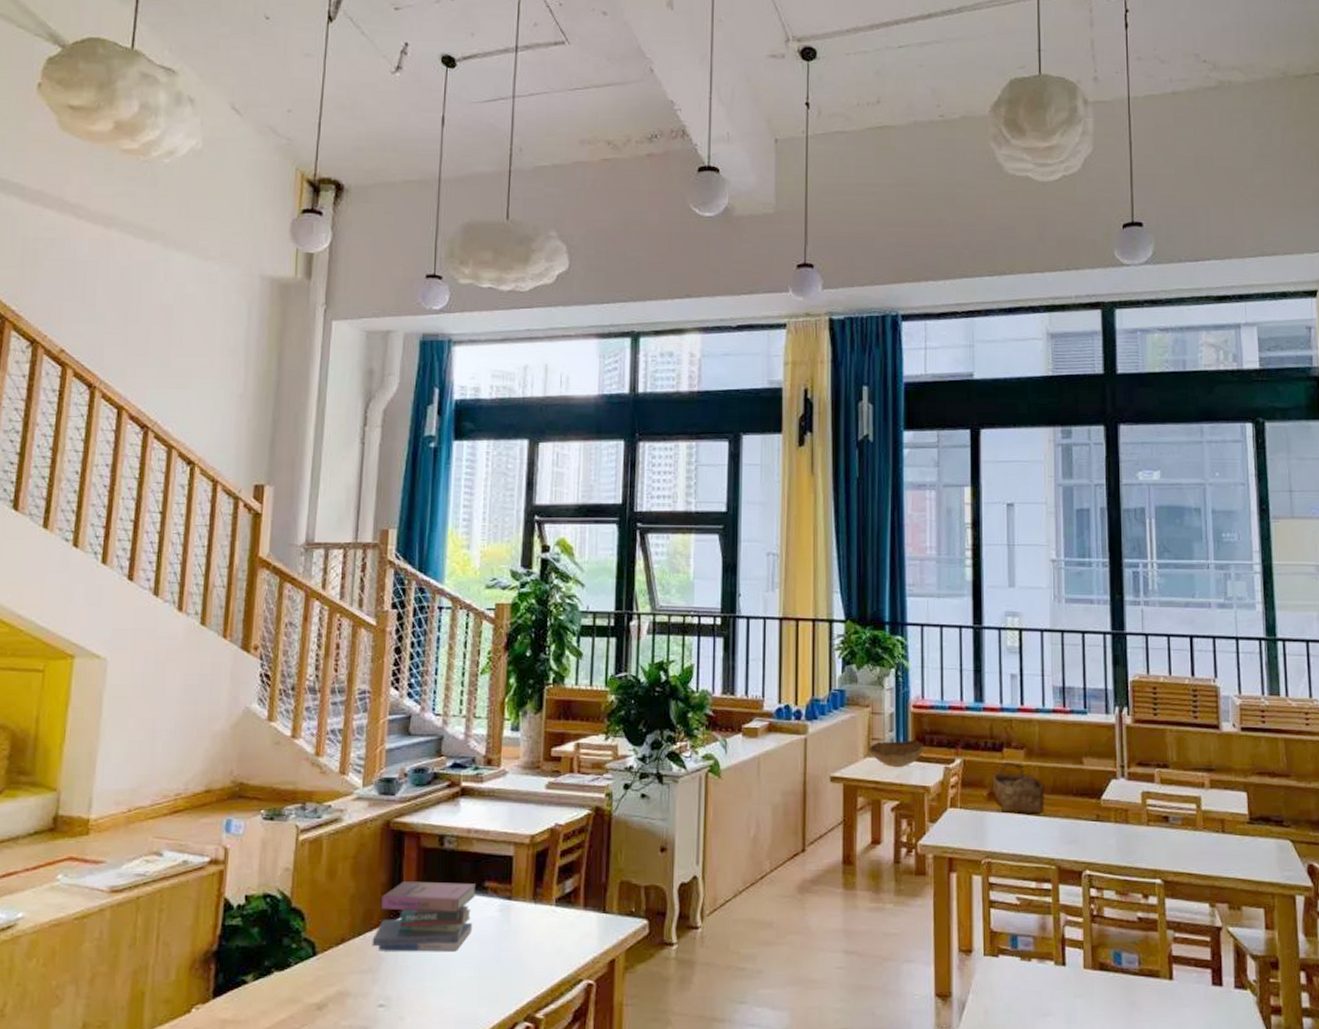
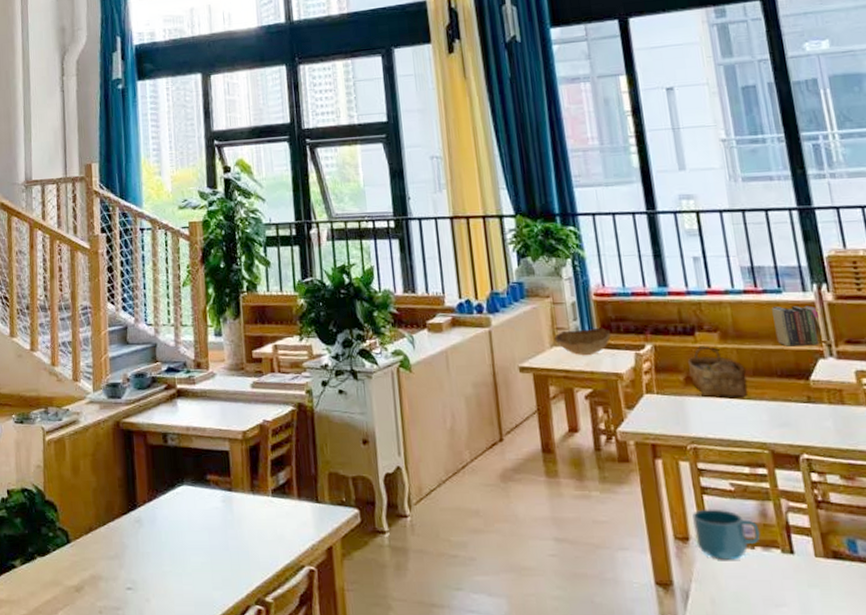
books: present [372,881,476,952] -> none [115,475,201,540]
cup: none [977,922,1038,972] -> present [692,509,760,560]
books: none [1076,727,1126,766] -> present [772,305,833,347]

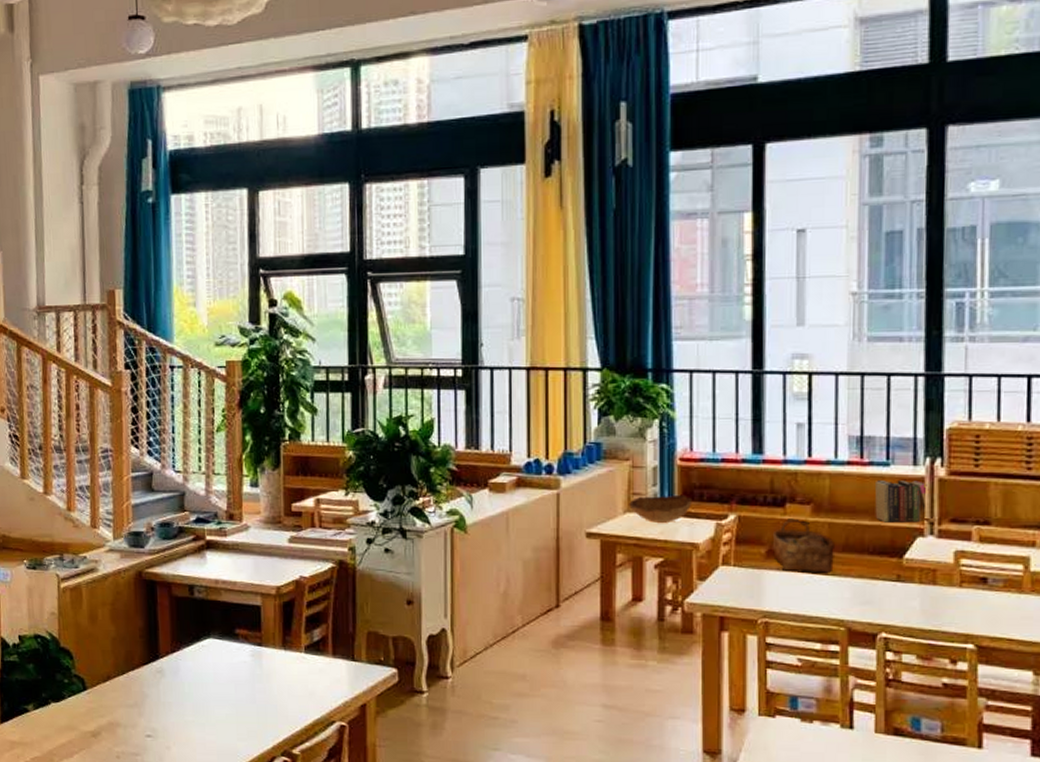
cup: present [692,509,760,560] -> none [751,682,821,732]

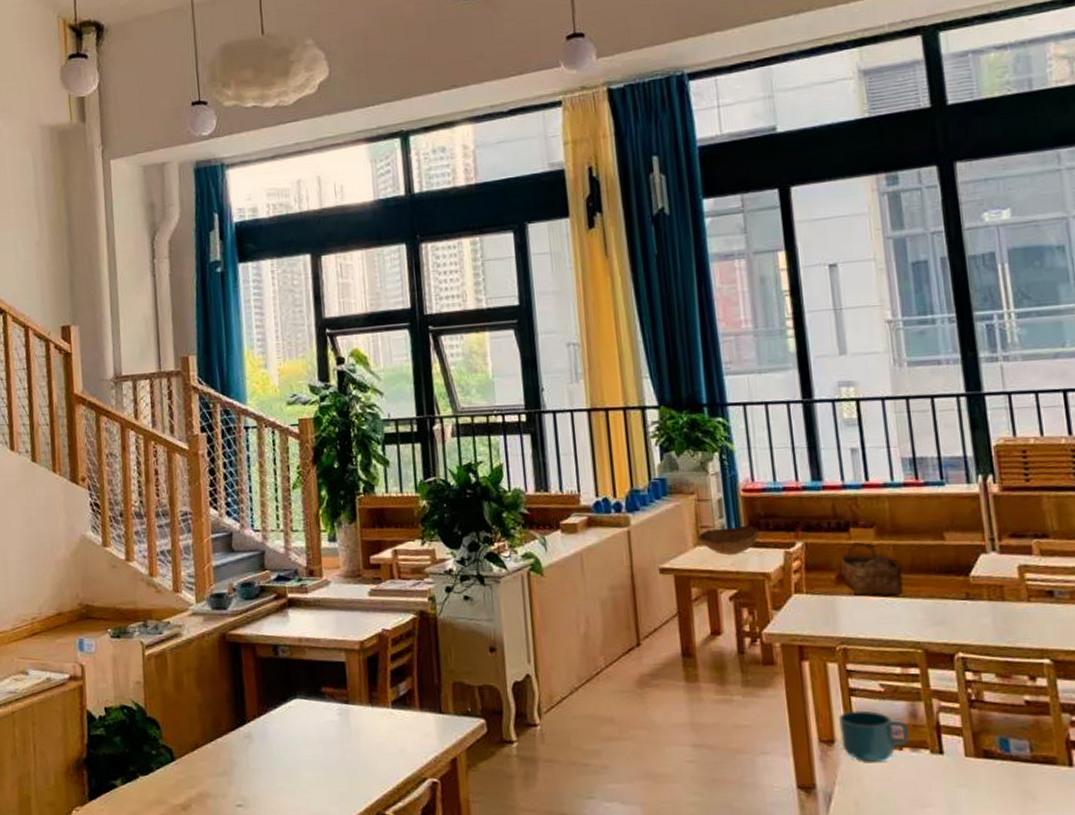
cup: none [751,682,821,732] -> present [838,710,909,762]
books: present [875,480,936,523] -> none [933,498,996,542]

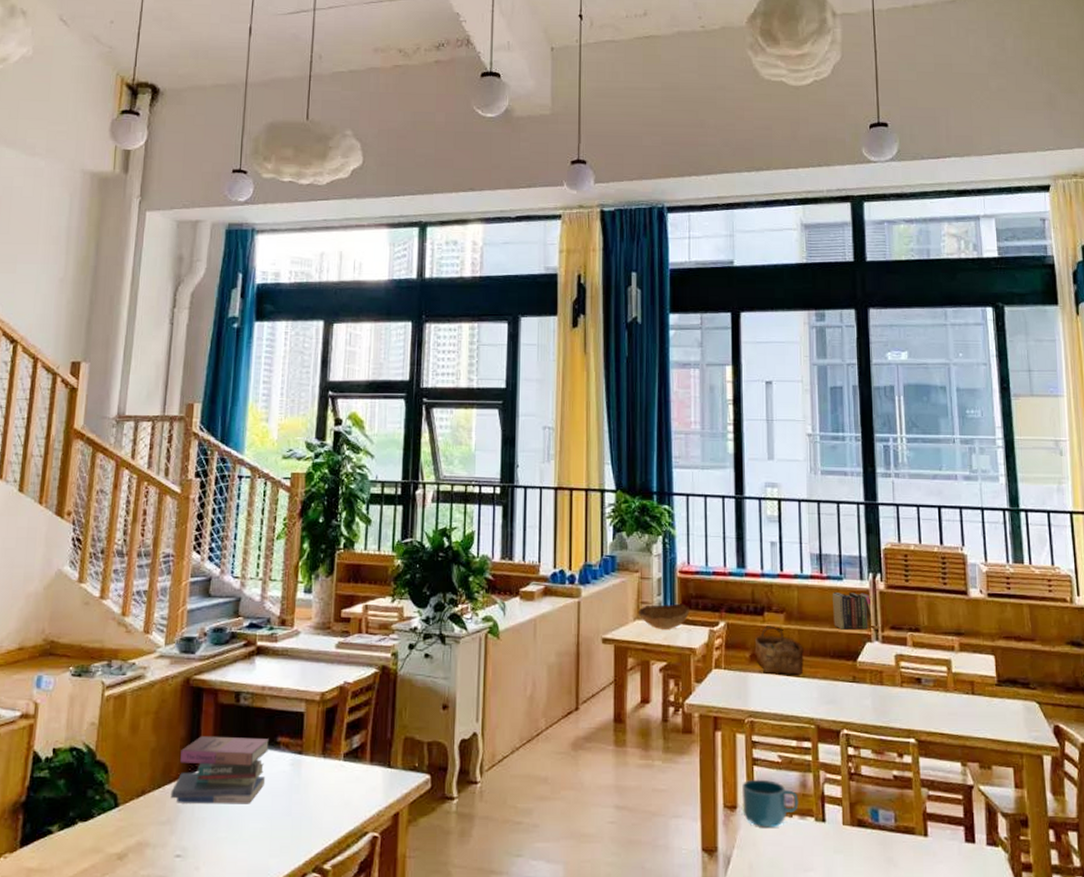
books: none [223,689,316,755] -> present [170,736,269,804]
books: none [933,498,996,542] -> present [833,593,880,630]

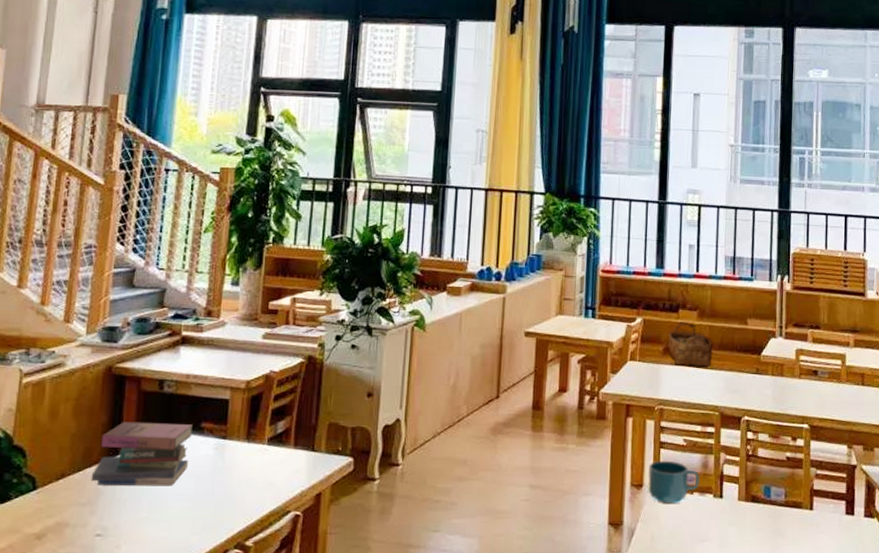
wooden bowl: present [638,603,690,629] -> none [560,300,610,324]
books: present [833,593,880,630] -> none [742,292,784,327]

